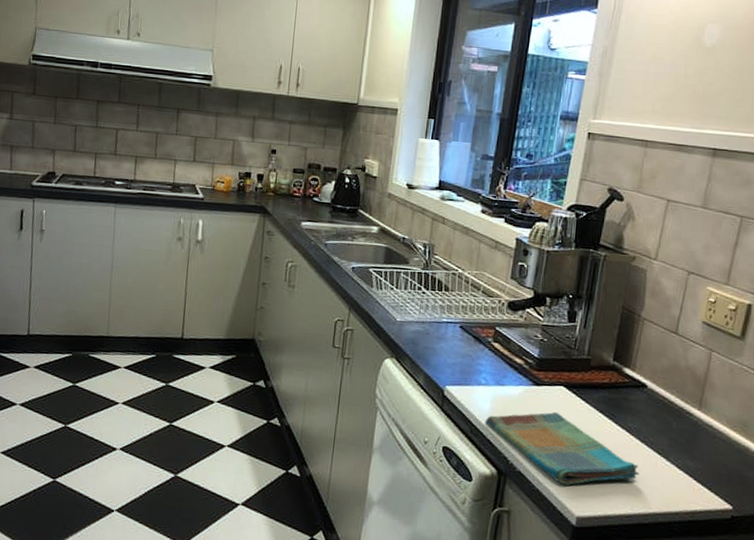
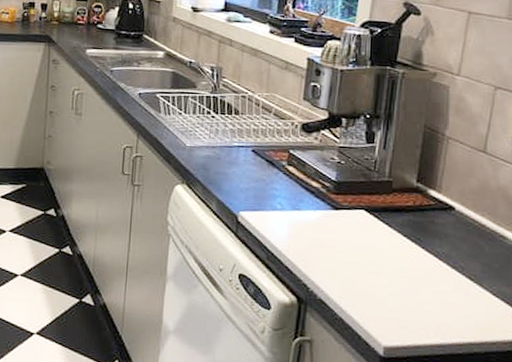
dish towel: present [485,411,639,485] -> none [282,236,450,314]

